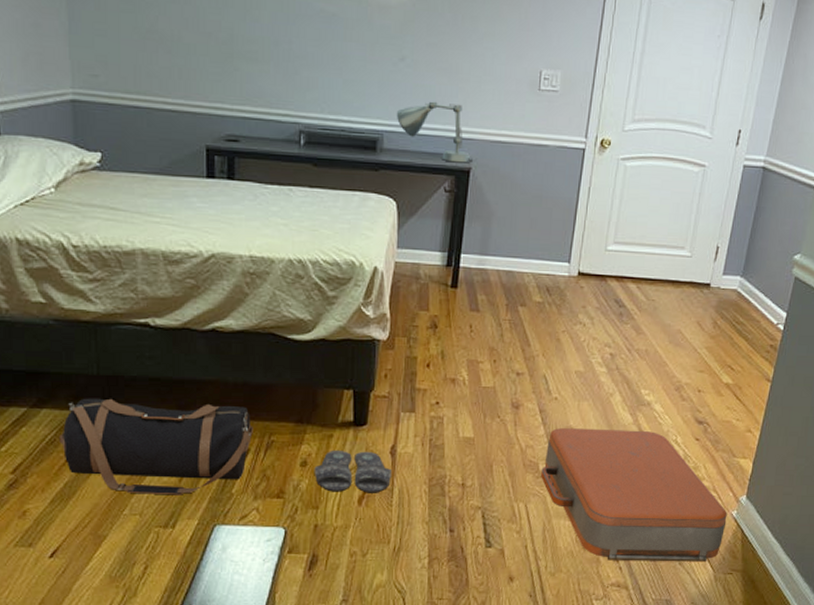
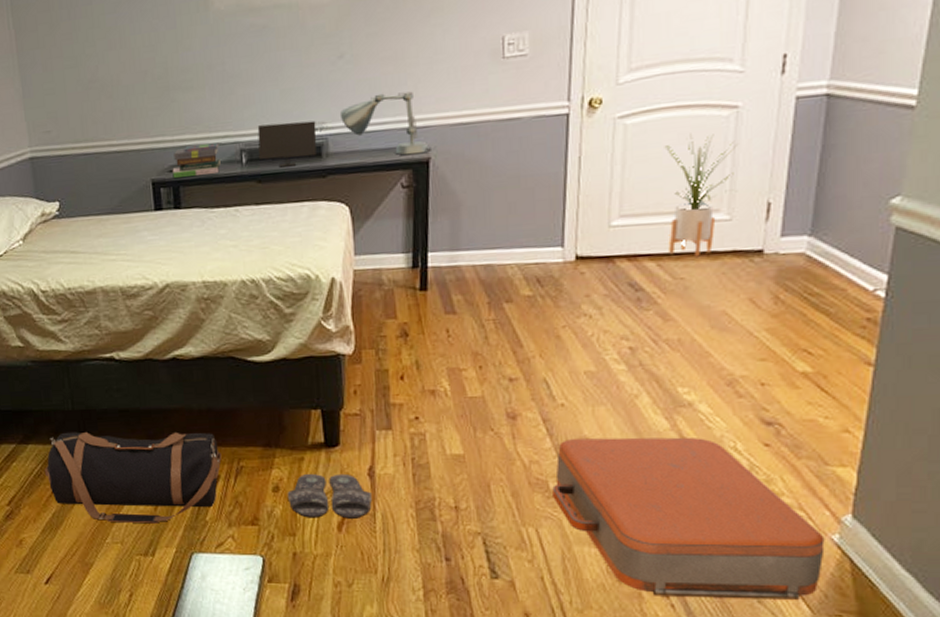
books: none [229,118,279,150] -> present [172,143,221,178]
computer monitor: none [317,110,387,155] -> present [257,120,331,168]
house plant: none [646,181,701,284] -> present [666,133,737,257]

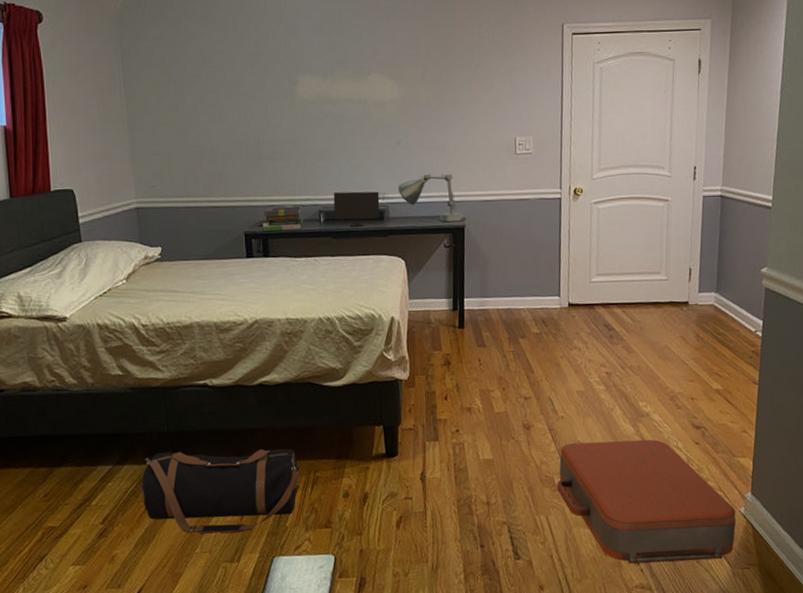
slippers: present [287,473,373,519] -> none [355,479,424,519]
house plant: present [666,133,737,257] -> none [625,217,669,306]

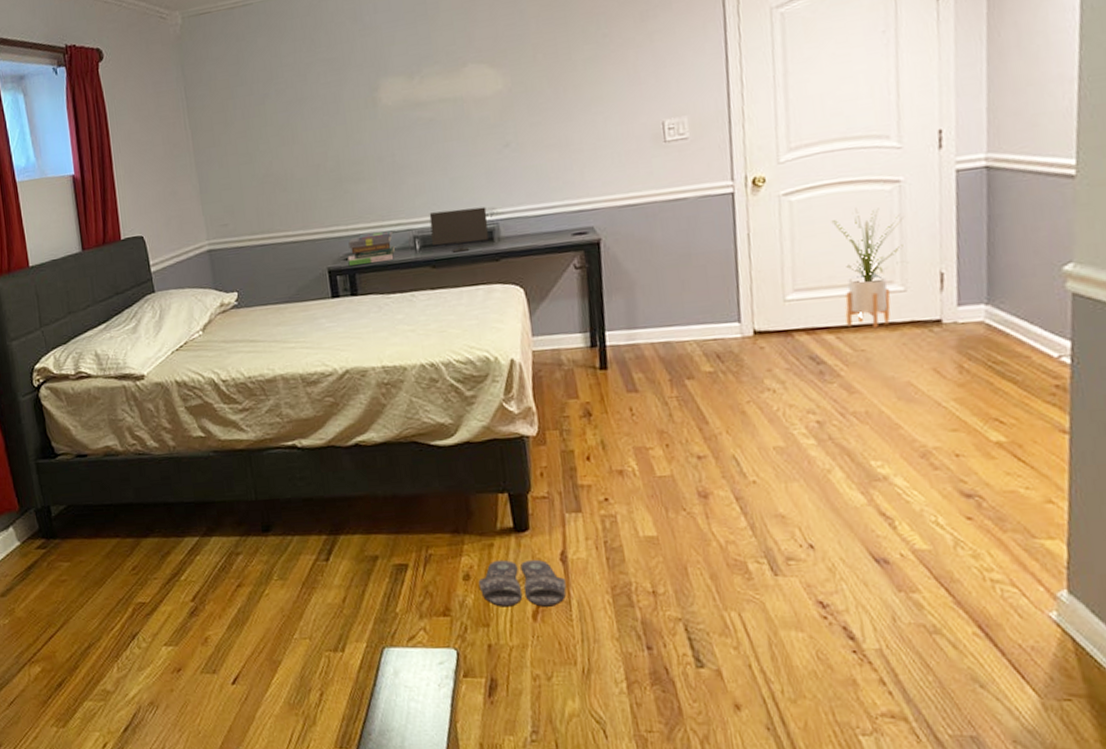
duffel bag: present [138,448,301,534] -> none [228,519,410,617]
slippers: none [355,479,424,519] -> present [478,559,567,607]
desk lamp: present [397,174,466,223] -> none [508,176,601,238]
suitcase: present [557,439,736,564] -> none [752,512,1044,684]
house plant: none [625,217,669,306] -> present [833,207,904,329]

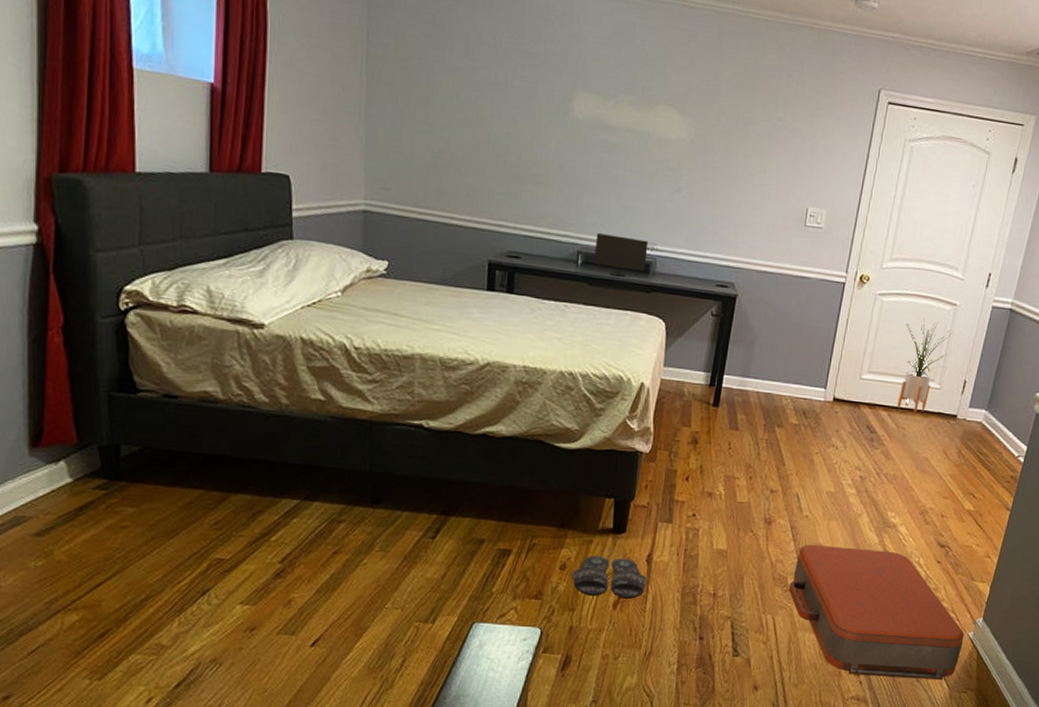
books: present [347,230,395,266] -> none [510,236,559,268]
suitcase: none [752,512,1044,684] -> present [789,544,965,679]

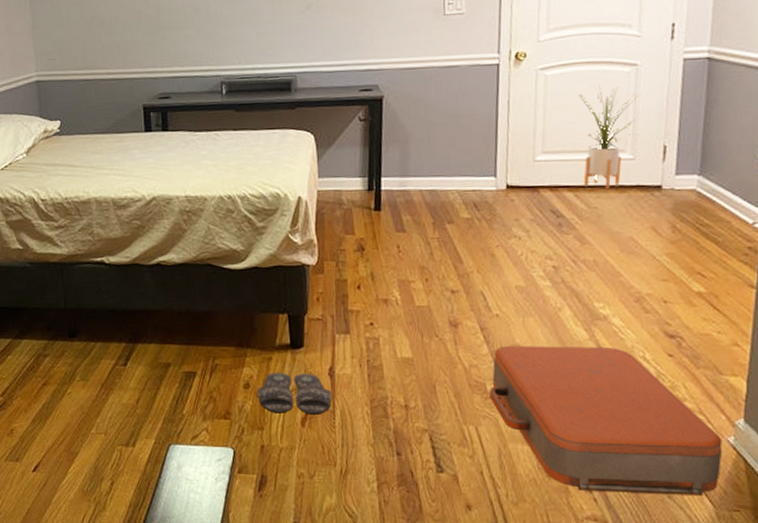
computer monitor: present [594,233,660,277] -> none [236,60,299,99]

